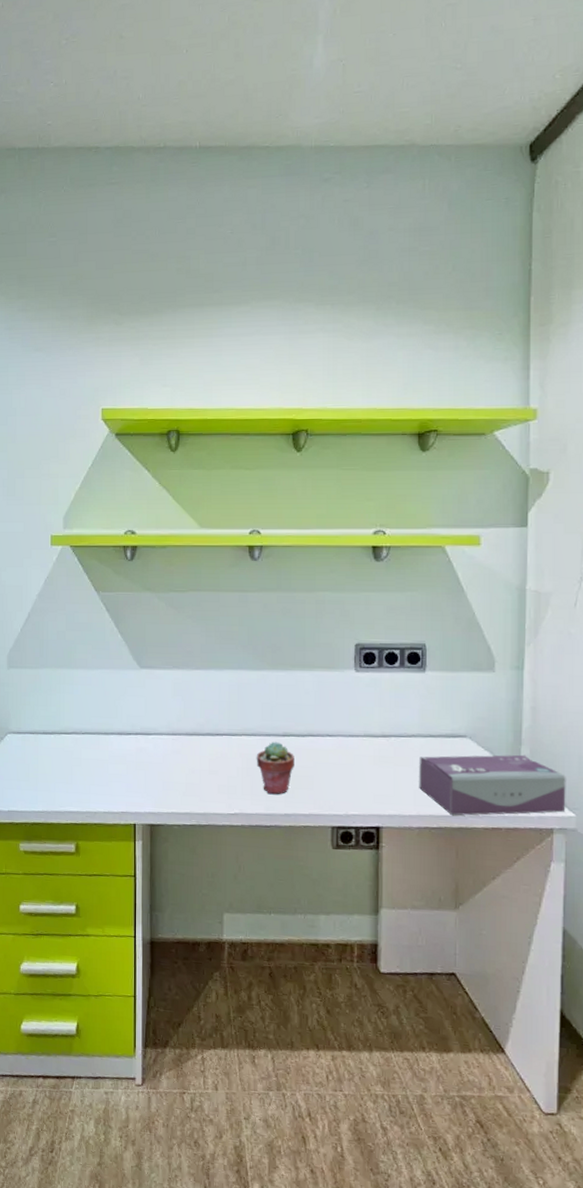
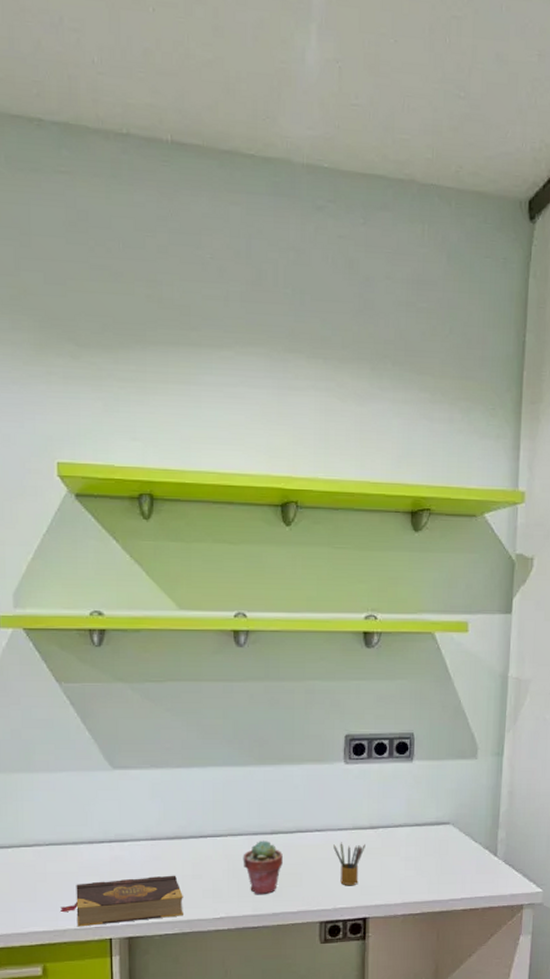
book: none [92,769,200,811] -> present [61,875,183,927]
pencil box: none [345,748,377,792] -> present [333,842,365,885]
tissue box: present [419,754,566,816] -> none [404,837,536,901]

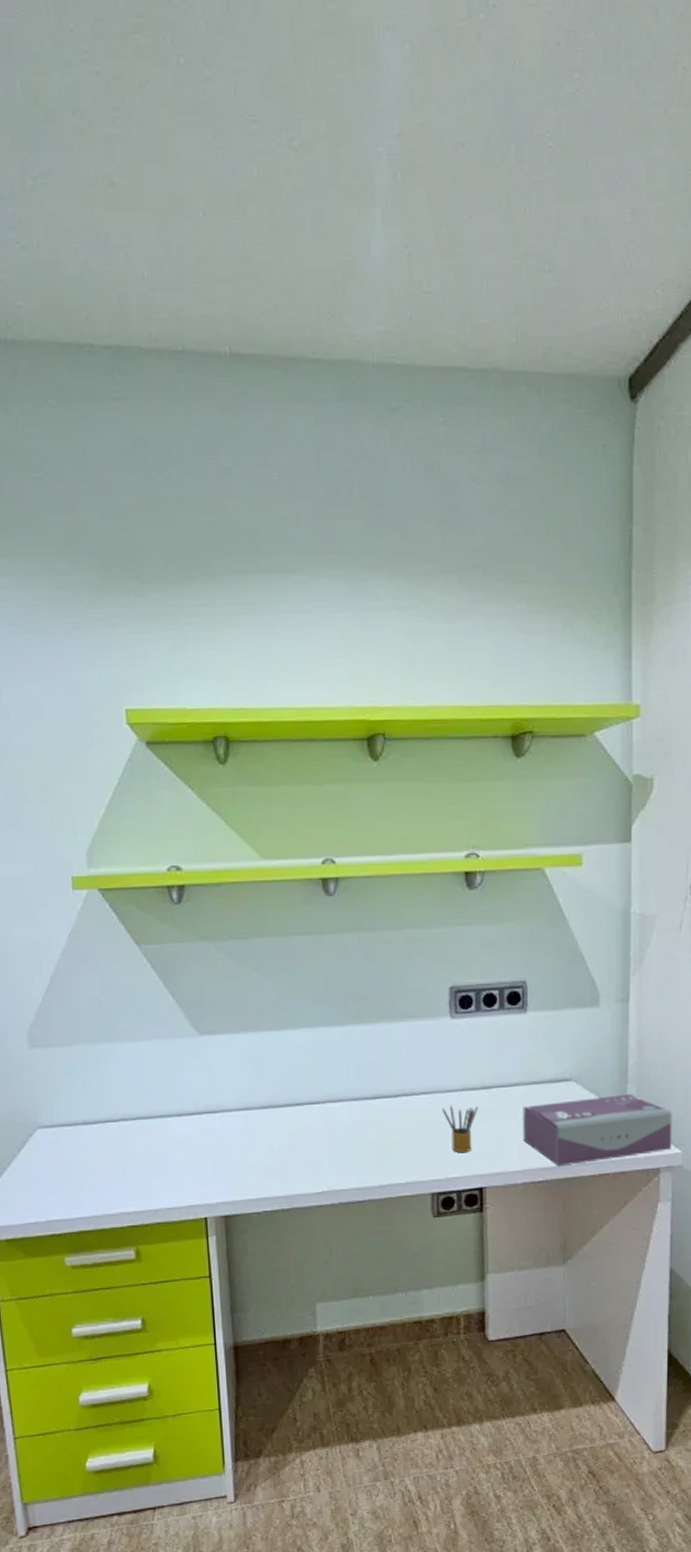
book: present [61,875,183,927] -> none [151,1147,282,1206]
potted succulent: present [243,840,283,895] -> none [343,1106,387,1166]
tissue box: none [404,837,536,901] -> present [523,1093,672,1167]

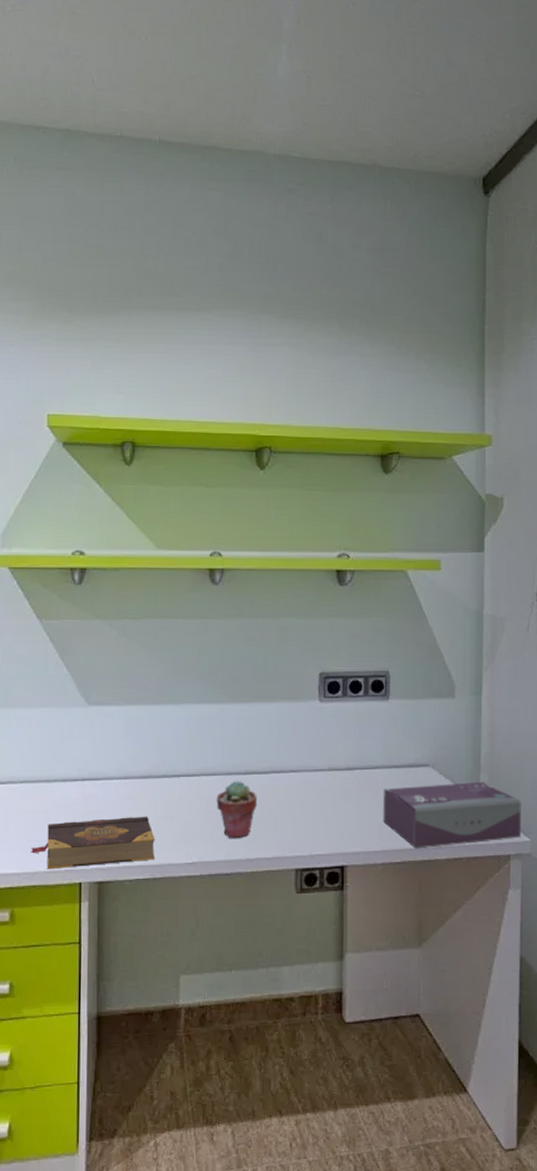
book: none [151,1147,282,1206] -> present [31,816,155,870]
potted succulent: none [343,1106,387,1166] -> present [216,781,257,839]
pencil box: present [442,1105,478,1152] -> none [309,783,342,830]

